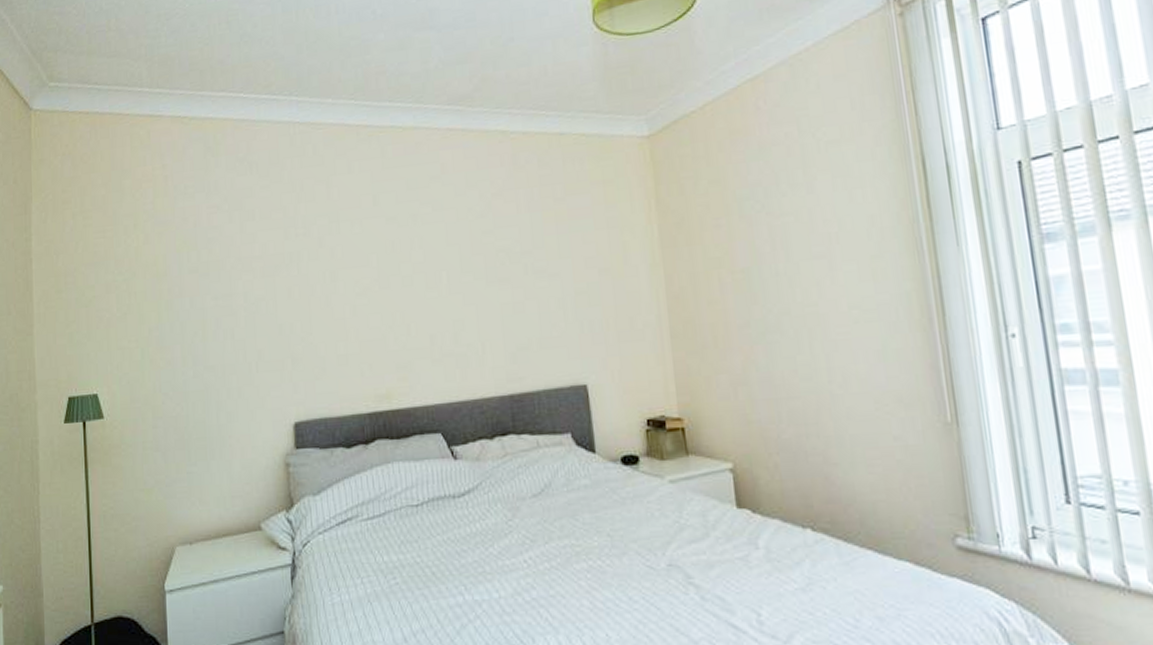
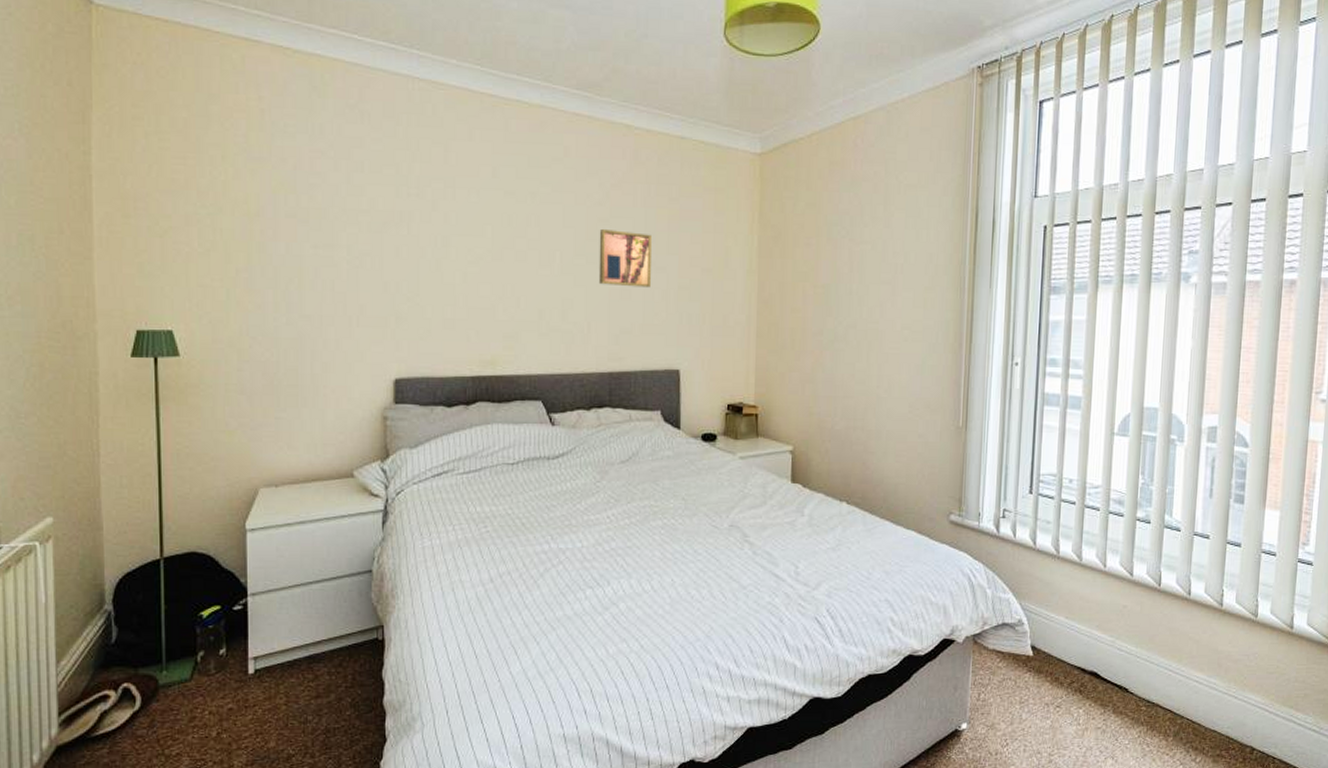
wall art: none [484,240,545,301] -> present [598,228,651,288]

